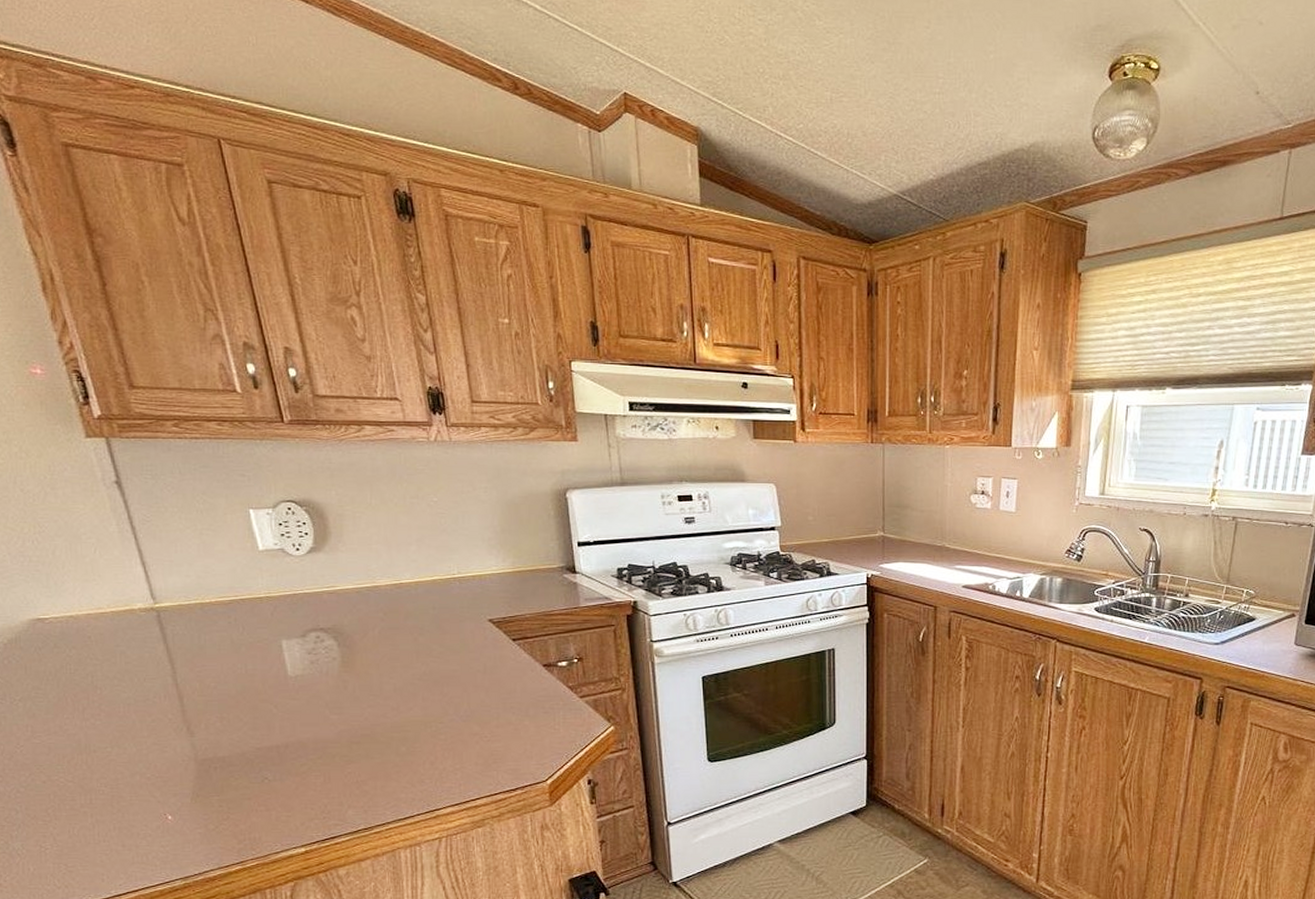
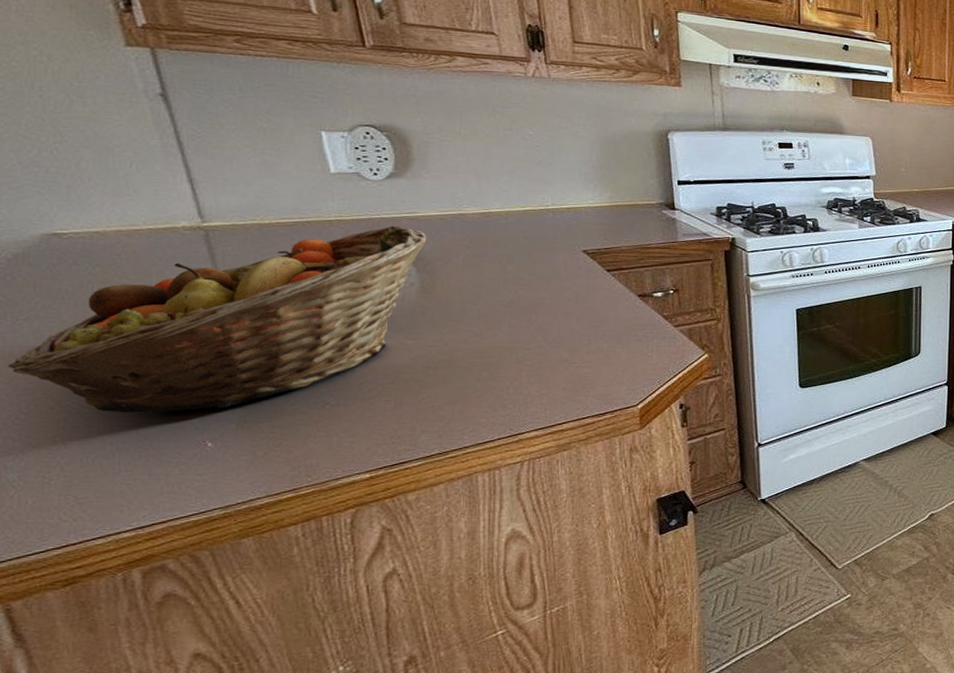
fruit basket: none [9,600,346,787] -> present [8,225,427,413]

